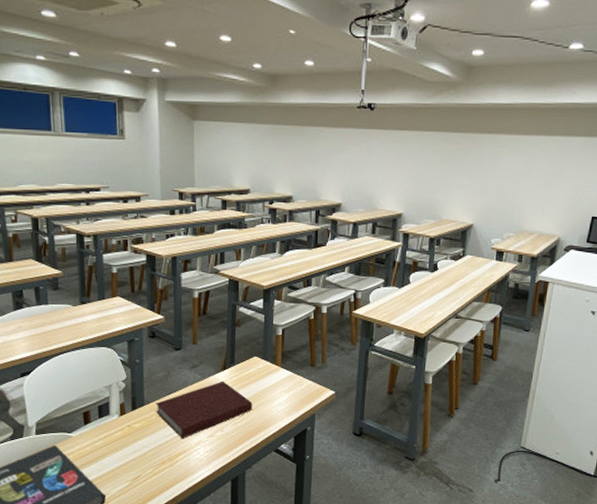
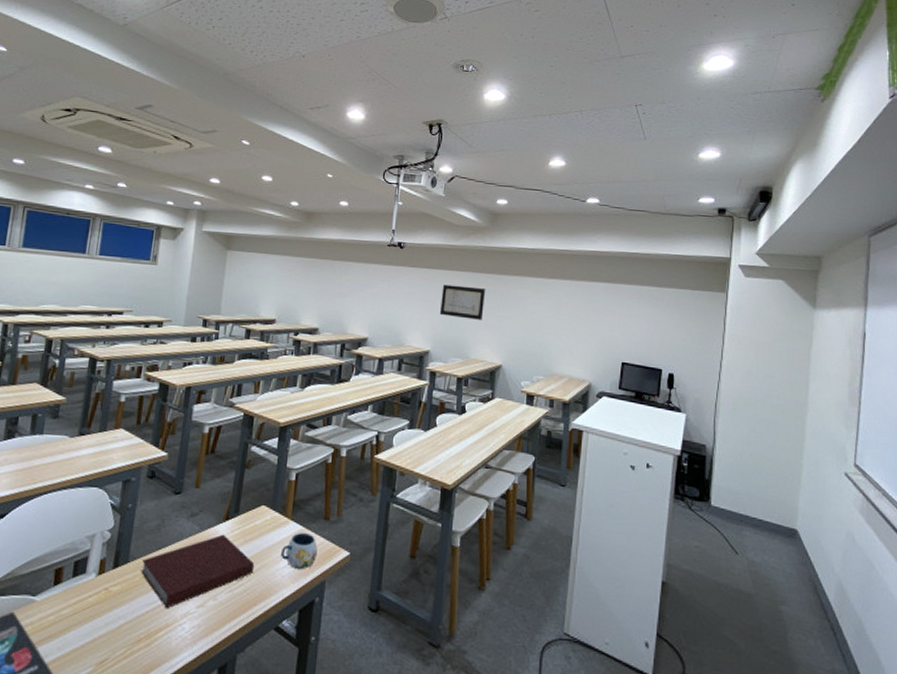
mug: none [274,378,306,406] -> present [280,533,318,569]
wall art: none [411,146,459,181] -> present [439,284,486,320]

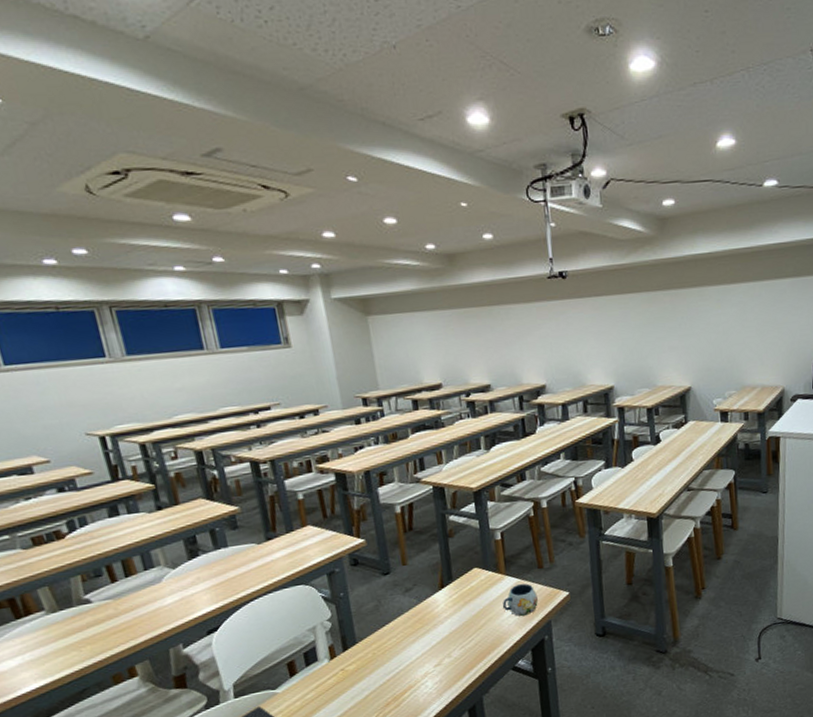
notebook: present [141,534,255,609] -> none [369,600,481,674]
wall art: present [439,284,486,320] -> none [616,308,665,346]

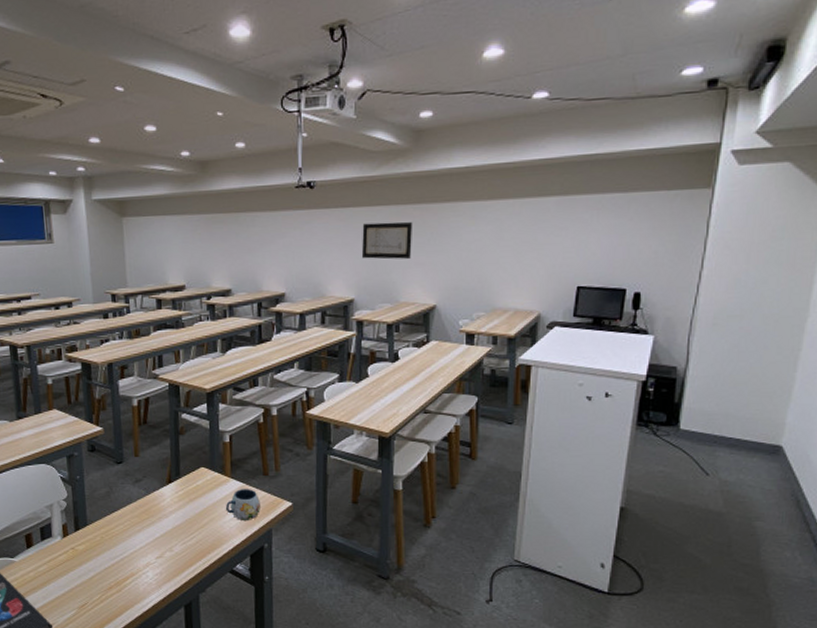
wall art: none [616,308,665,346] -> present [361,221,413,260]

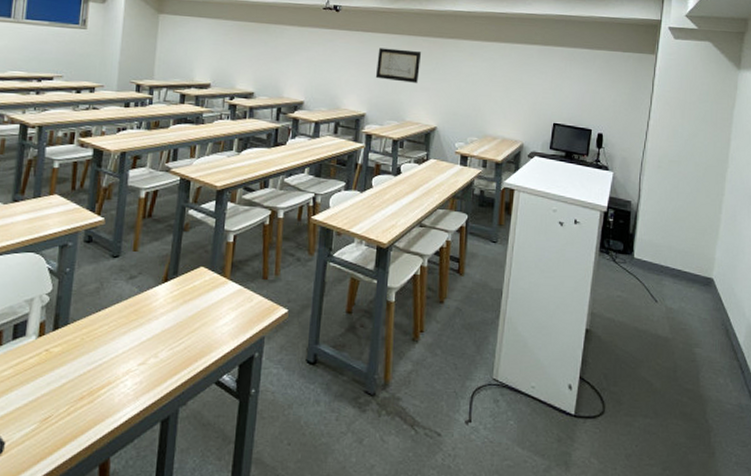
mug: present [225,489,260,520] -> none [219,292,256,326]

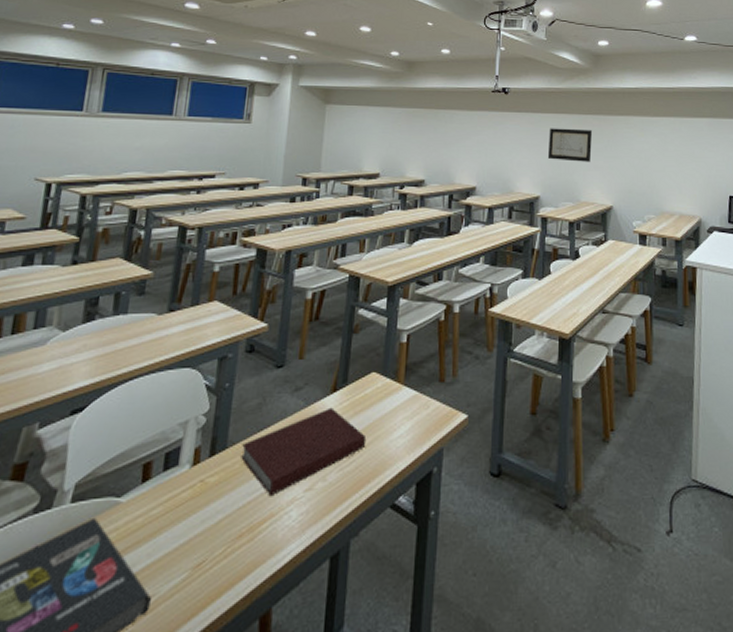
notebook: none [81,295,195,368] -> present [241,407,367,497]

